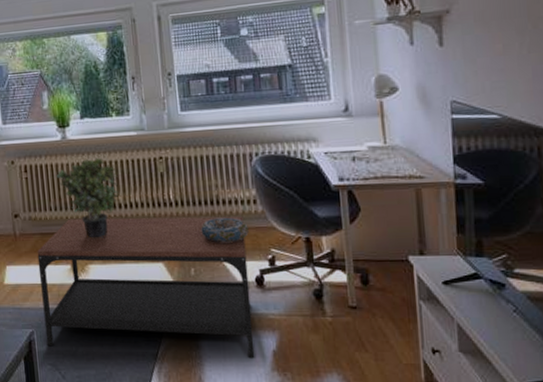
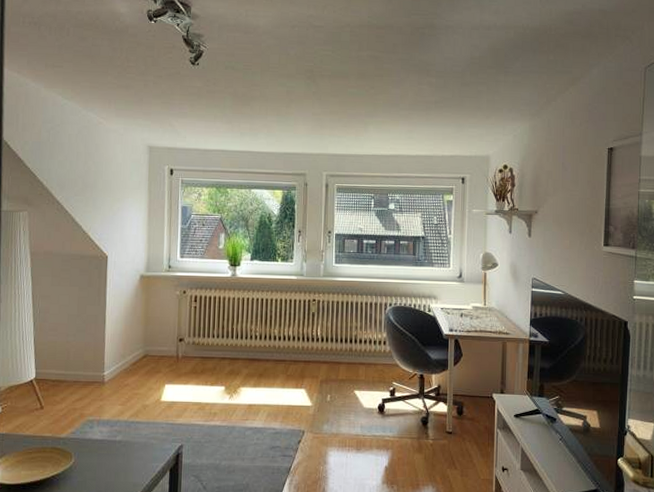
coffee table: present [37,216,255,359] -> none [193,346,374,473]
potted plant: present [56,157,120,239] -> none [222,295,277,365]
decorative bowl: present [201,217,249,243] -> none [339,354,377,375]

